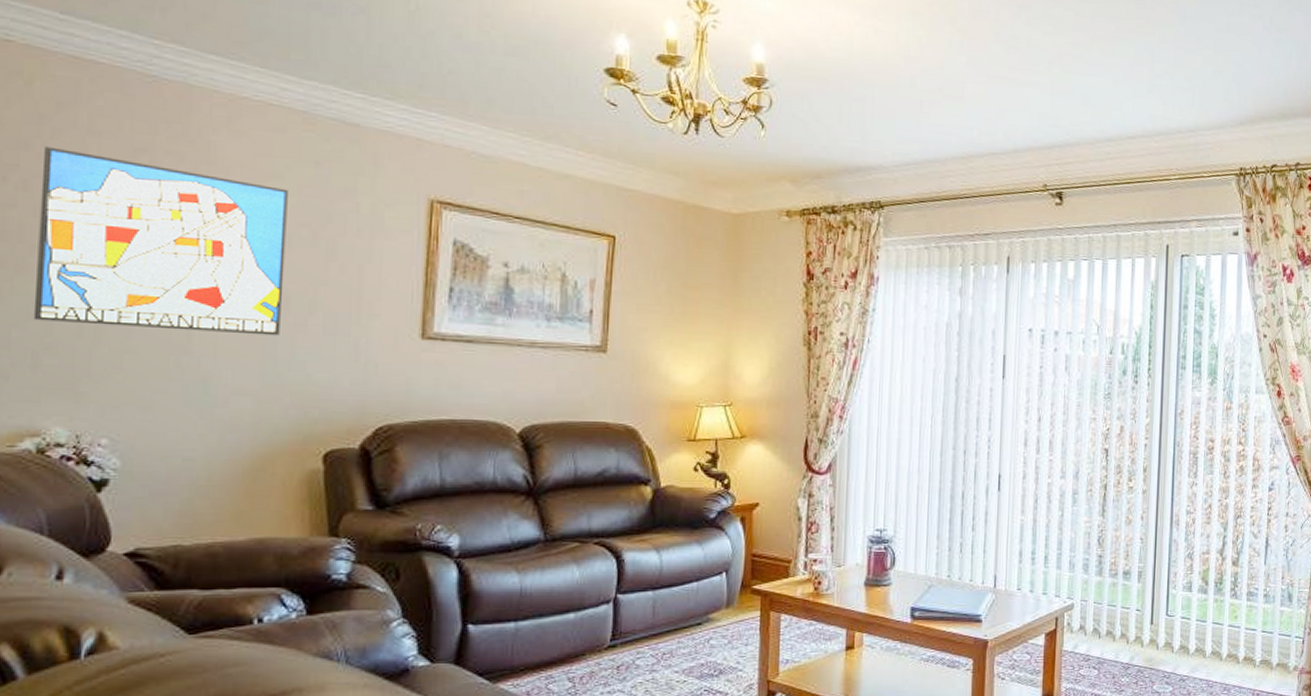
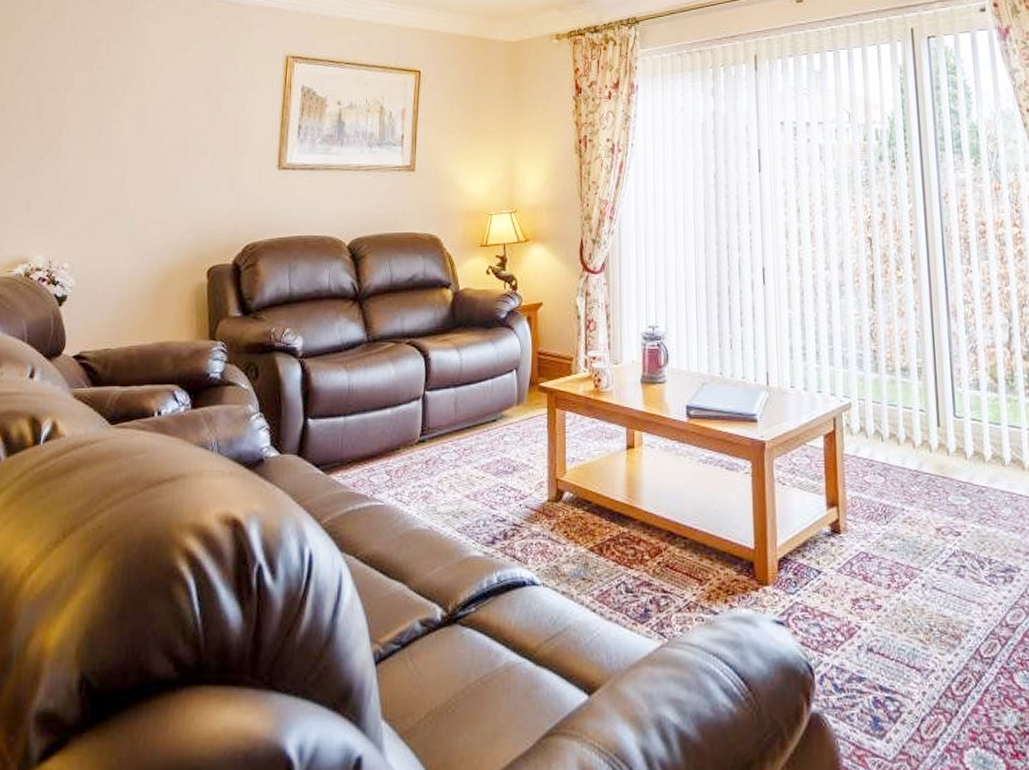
wall art: present [33,146,288,336] -> none [29,45,191,175]

